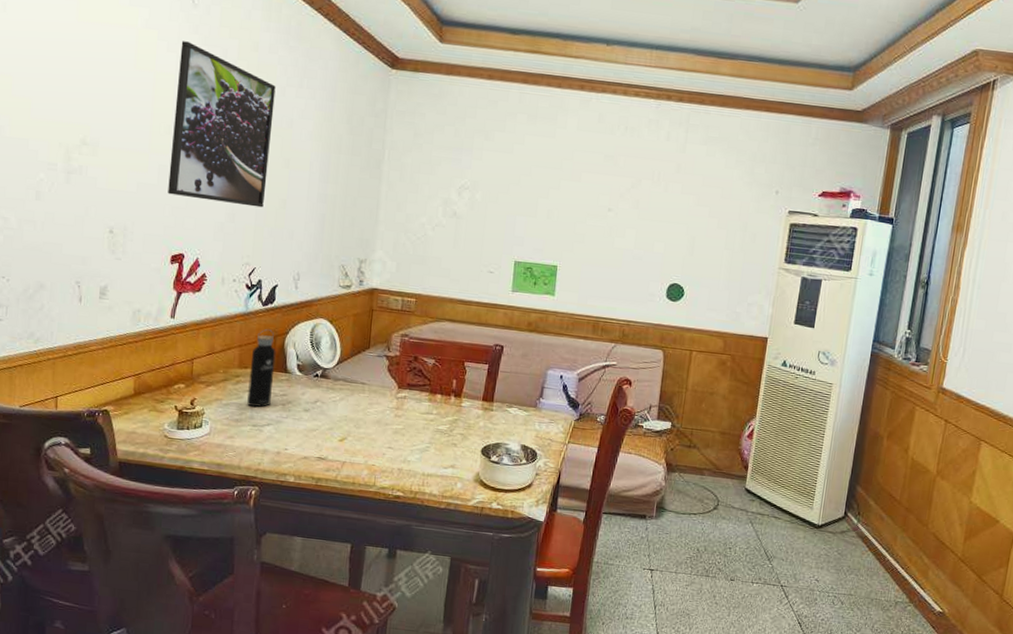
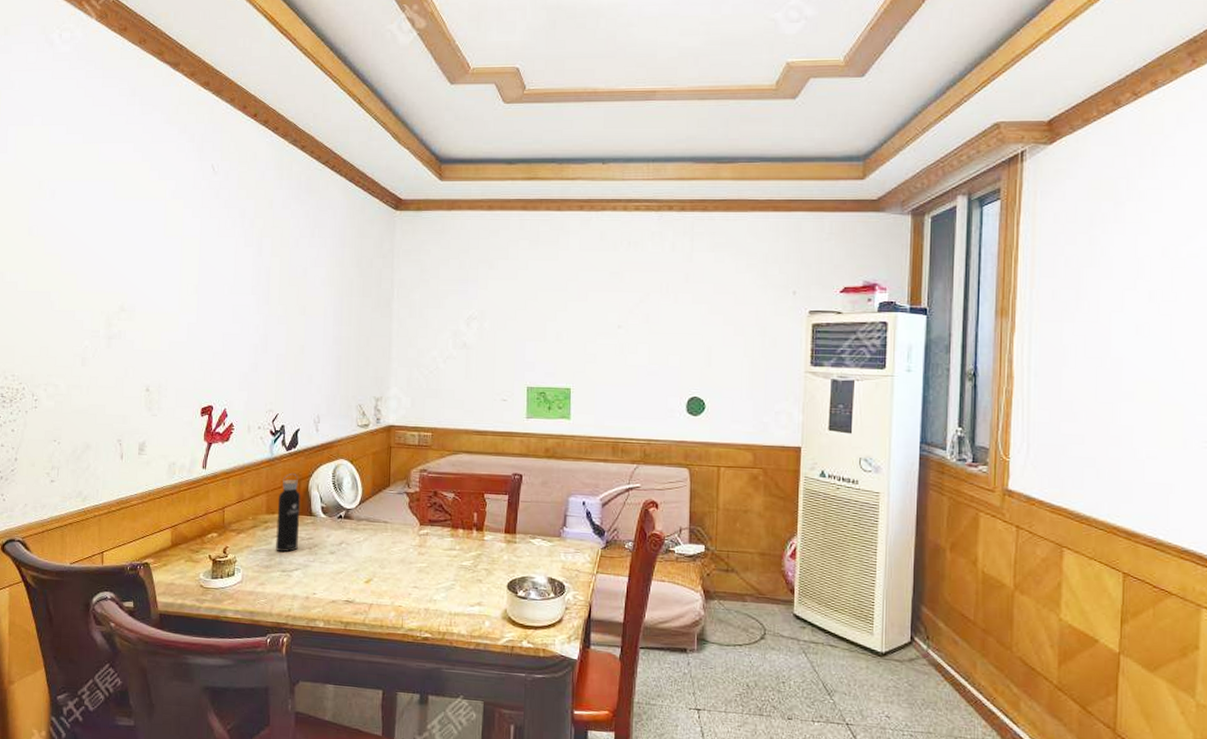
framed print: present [168,41,276,208] -> none [196,206,290,355]

